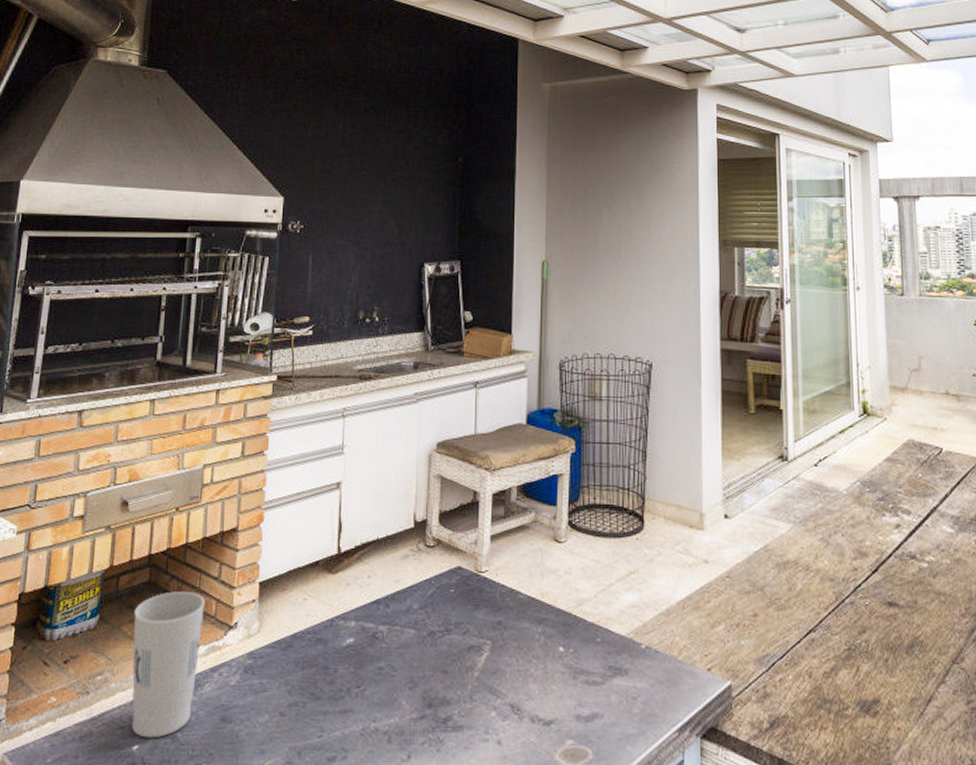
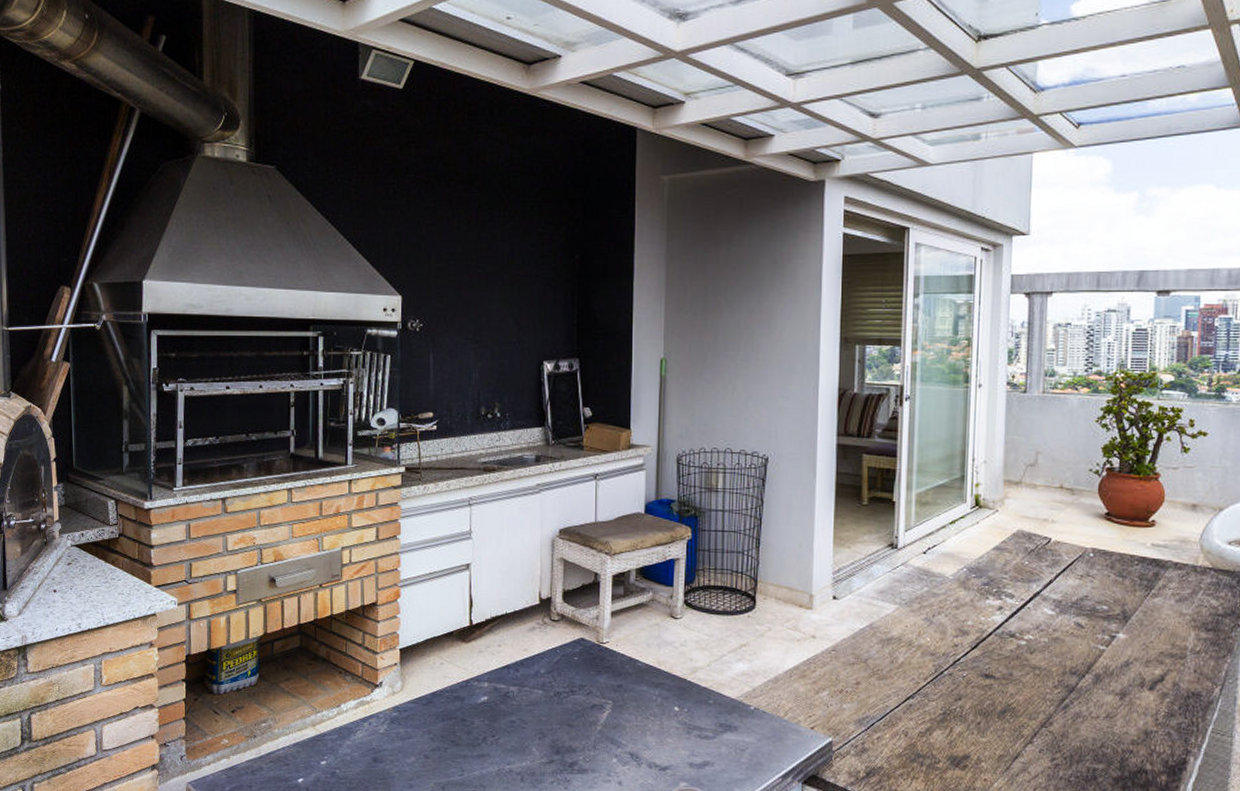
cup: present [132,591,205,739] -> none [289,655,352,774]

